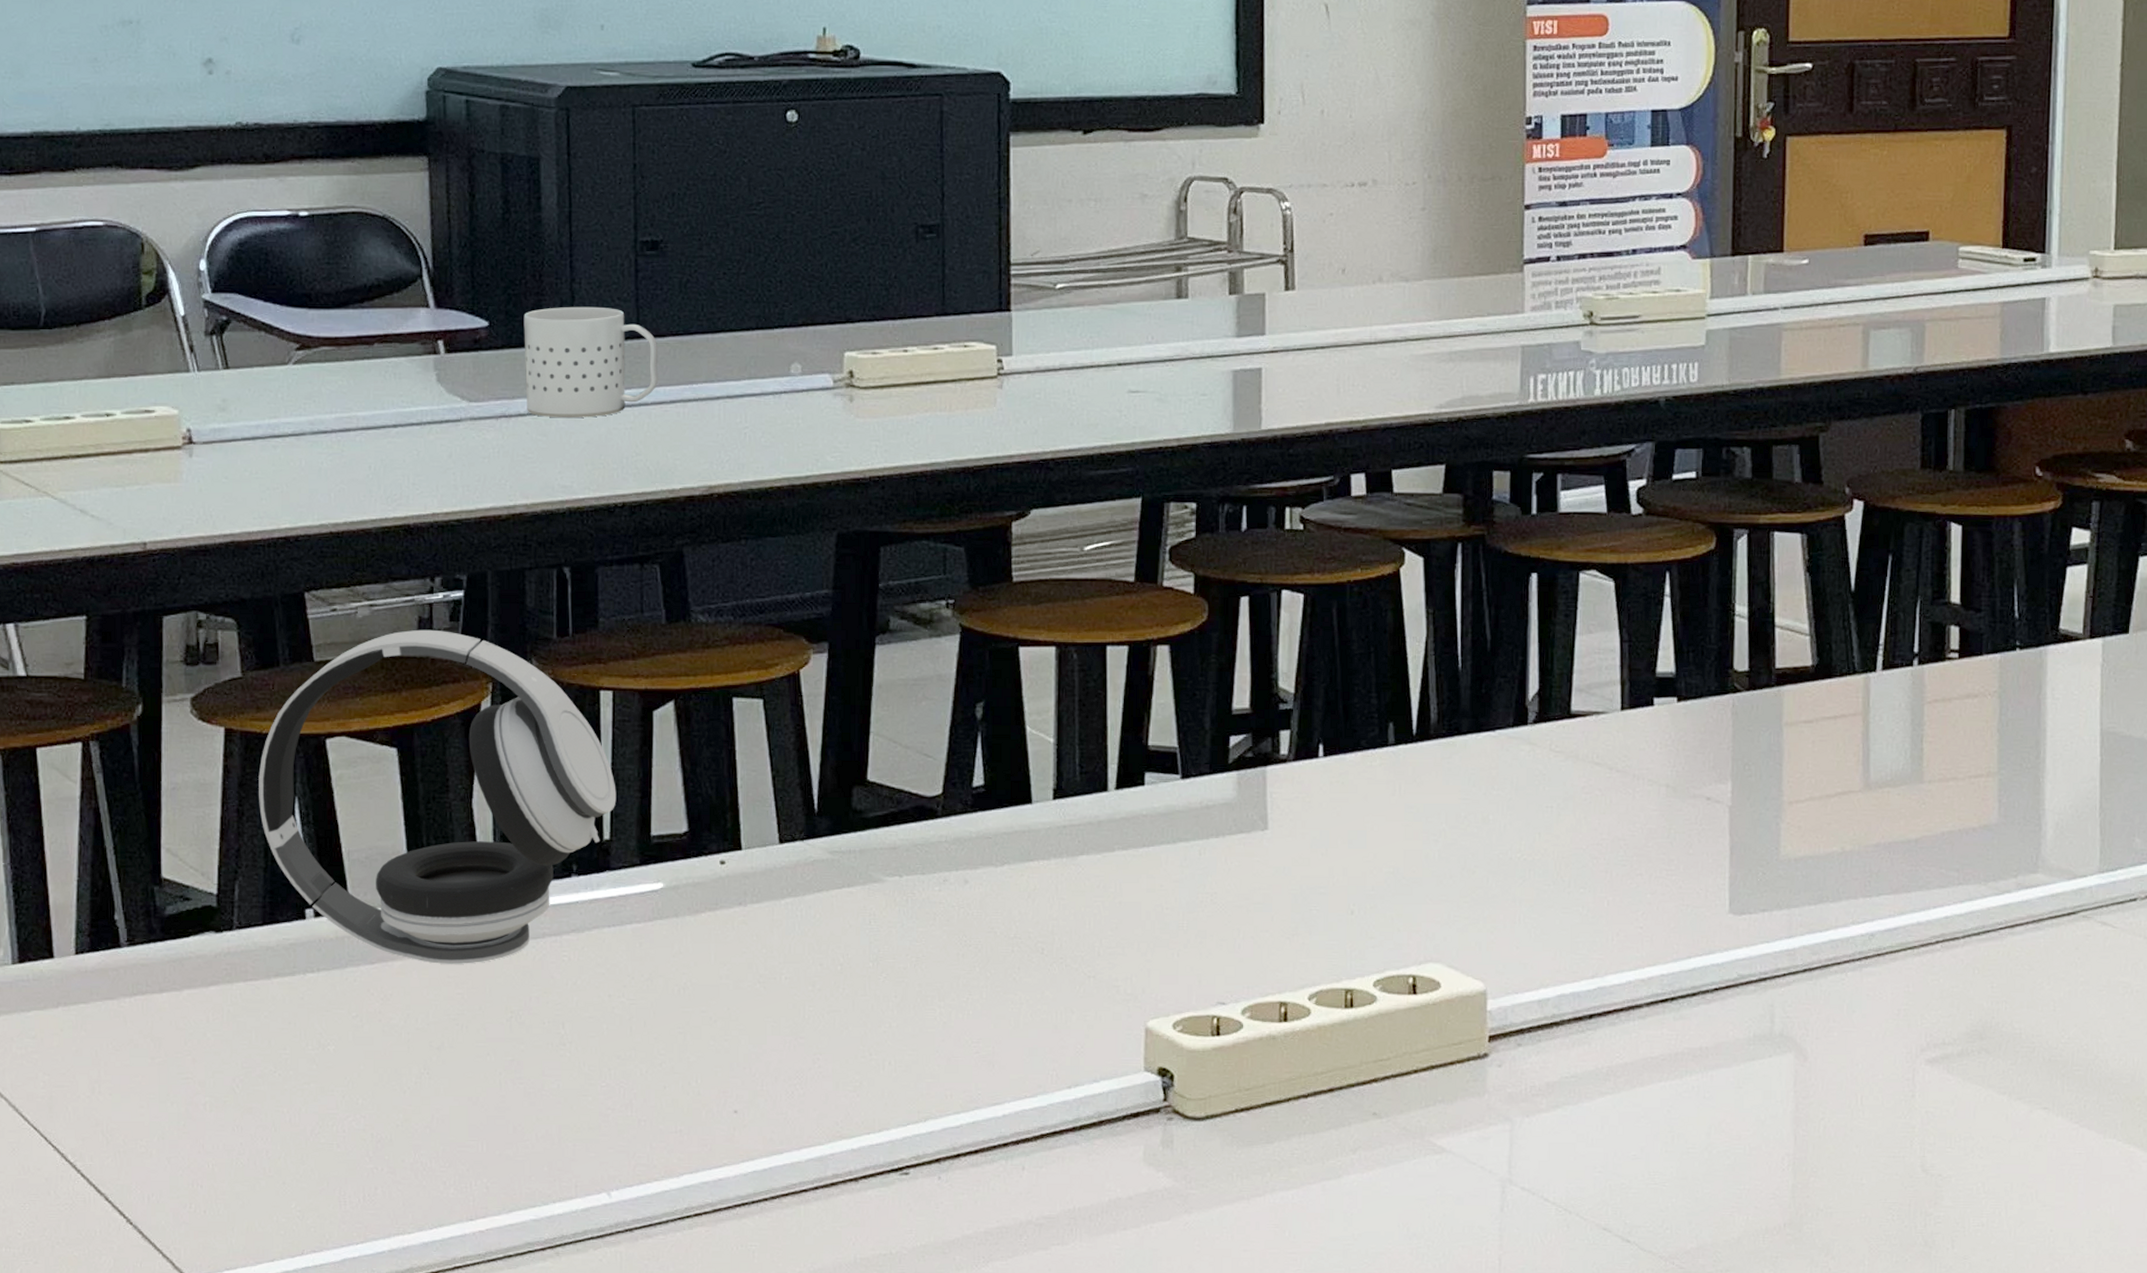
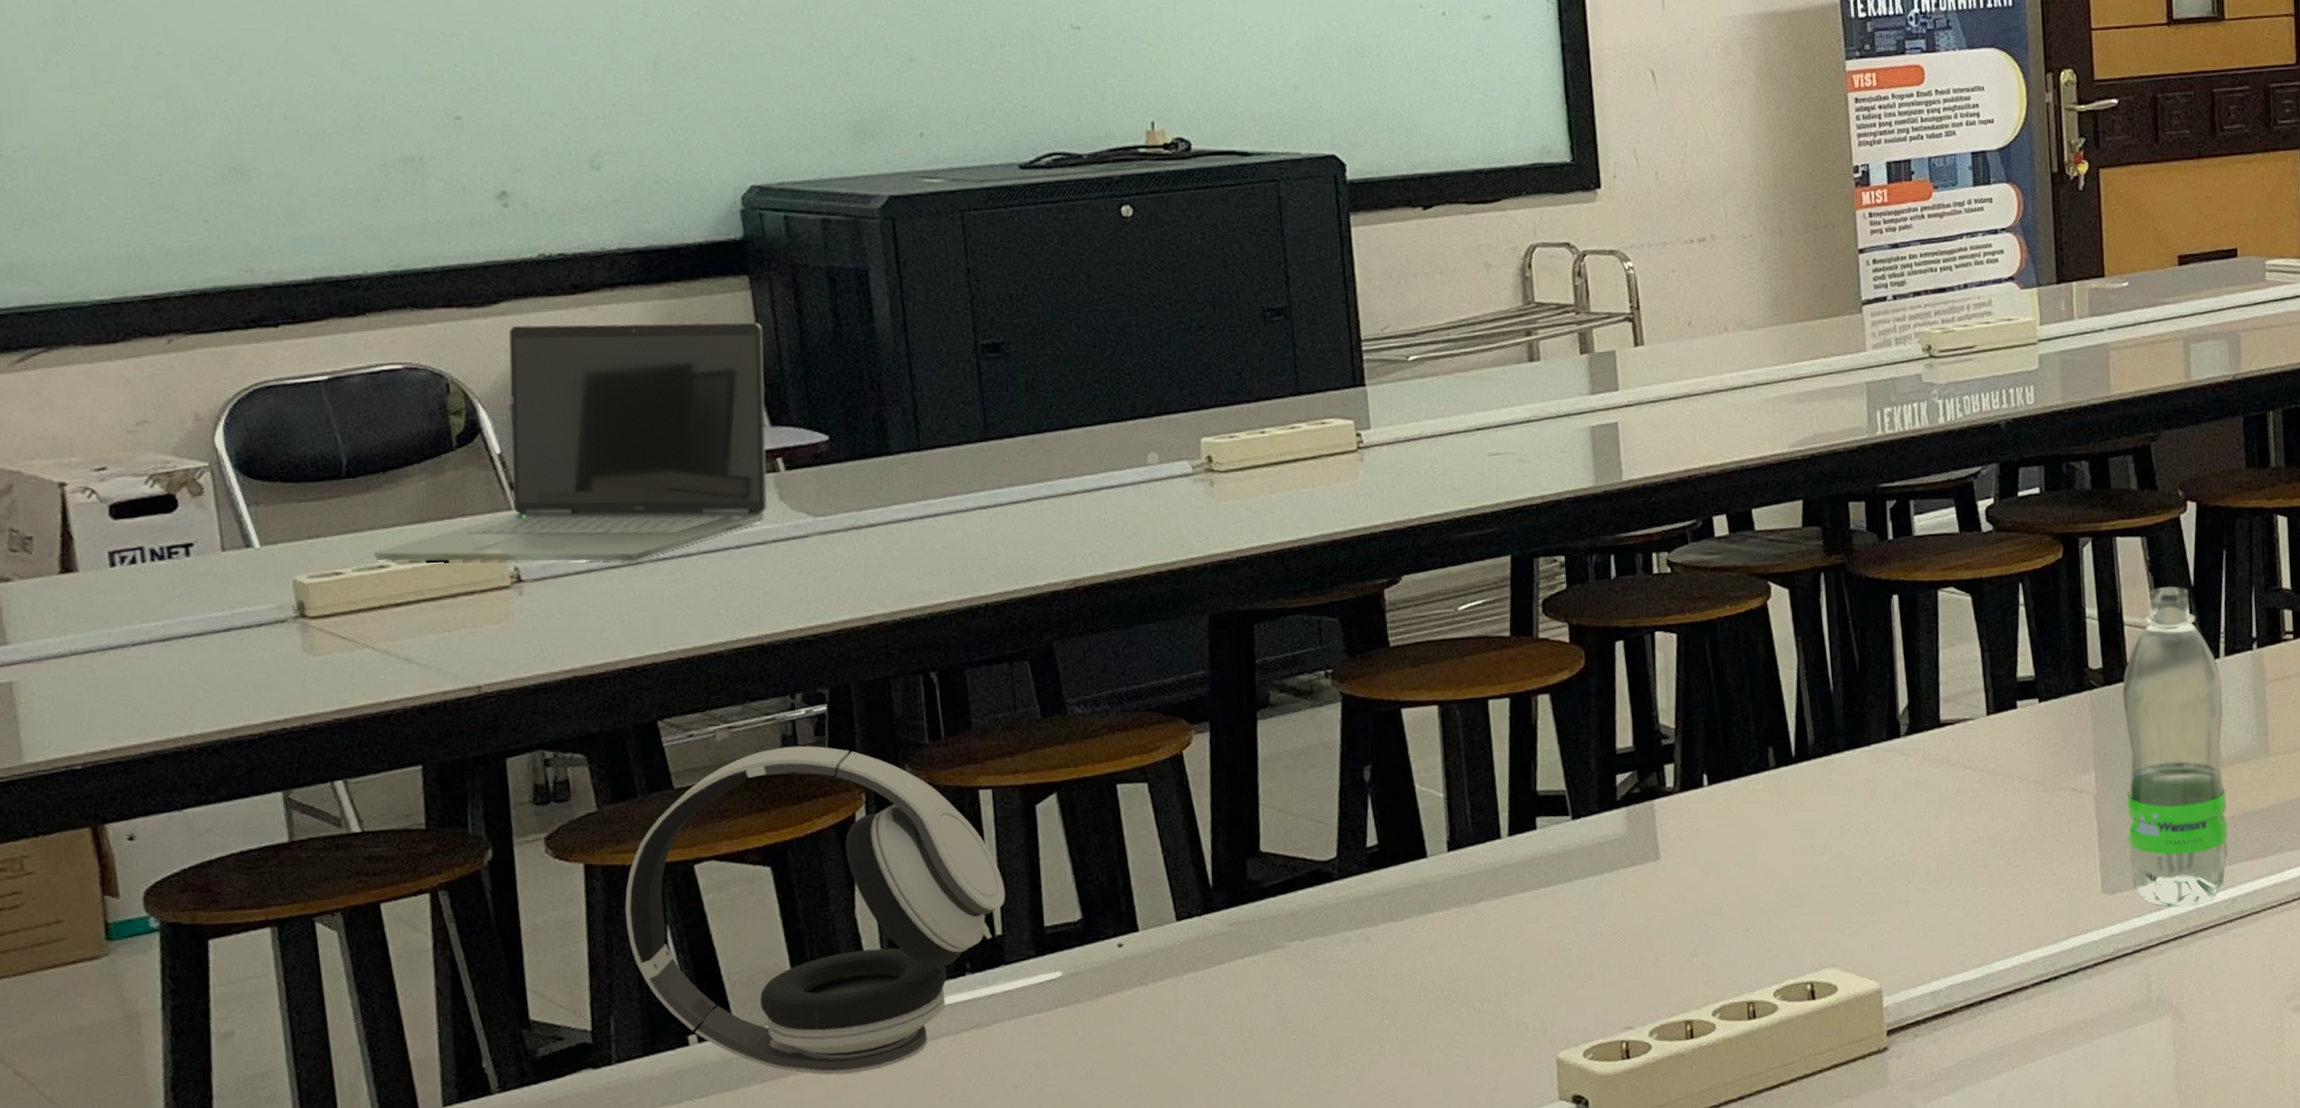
laptop: none [61,192,436,432] -> present [373,323,767,562]
mug: present [523,306,659,418] -> none [865,412,1012,526]
bottle: none [1761,590,1877,936] -> present [2122,586,2228,906]

